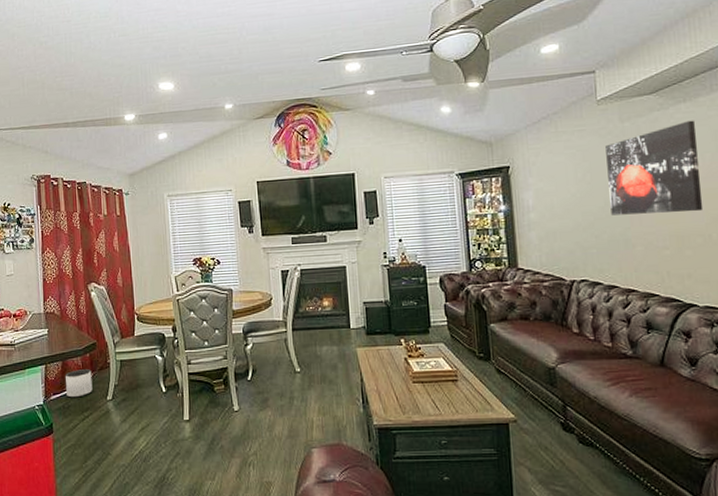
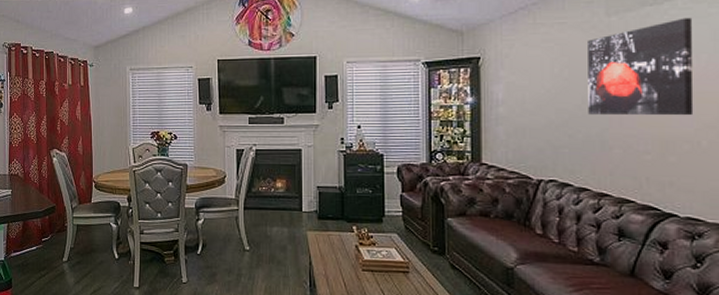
planter: present [66,369,93,398] -> none [26,230,50,257]

